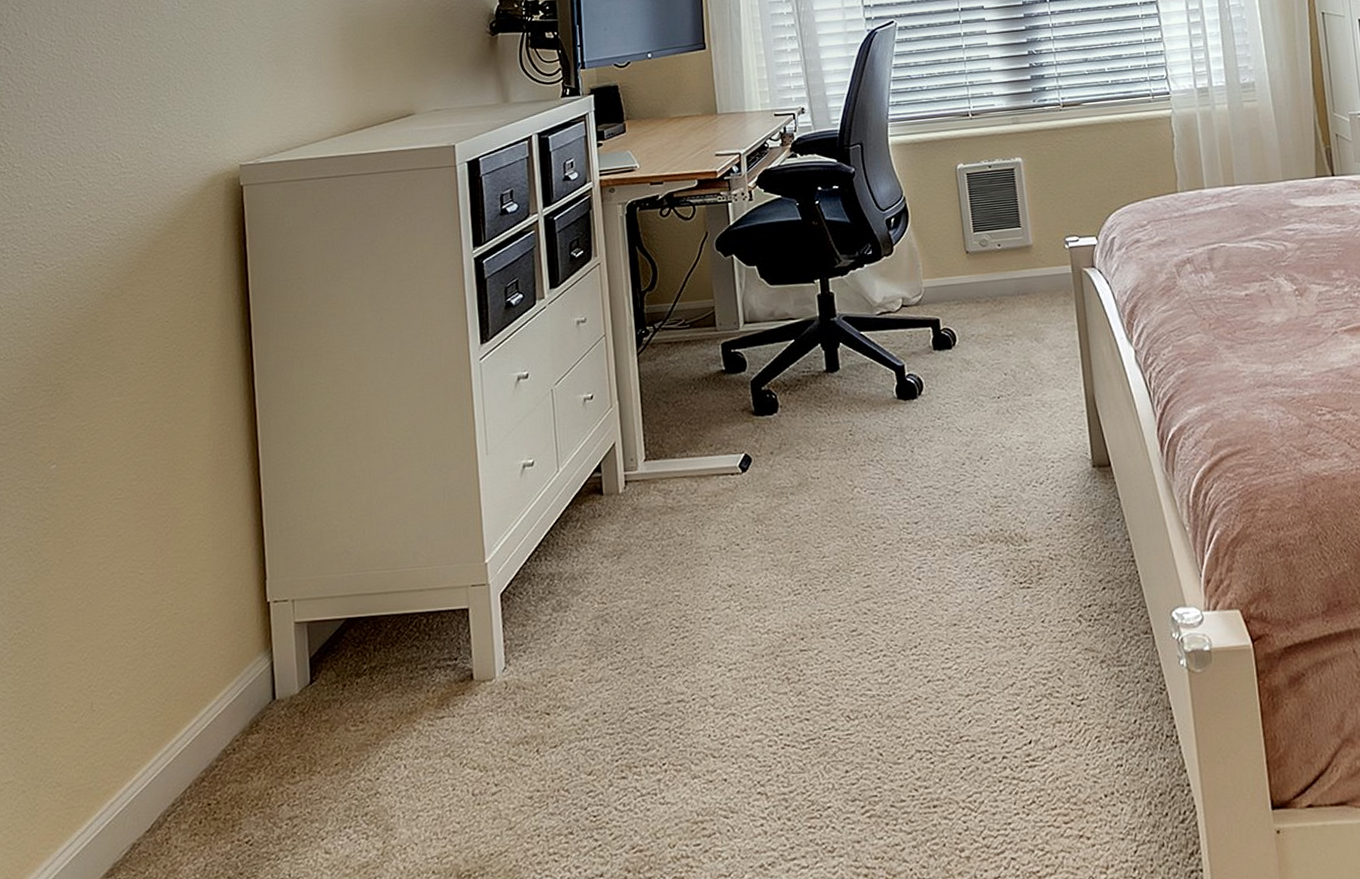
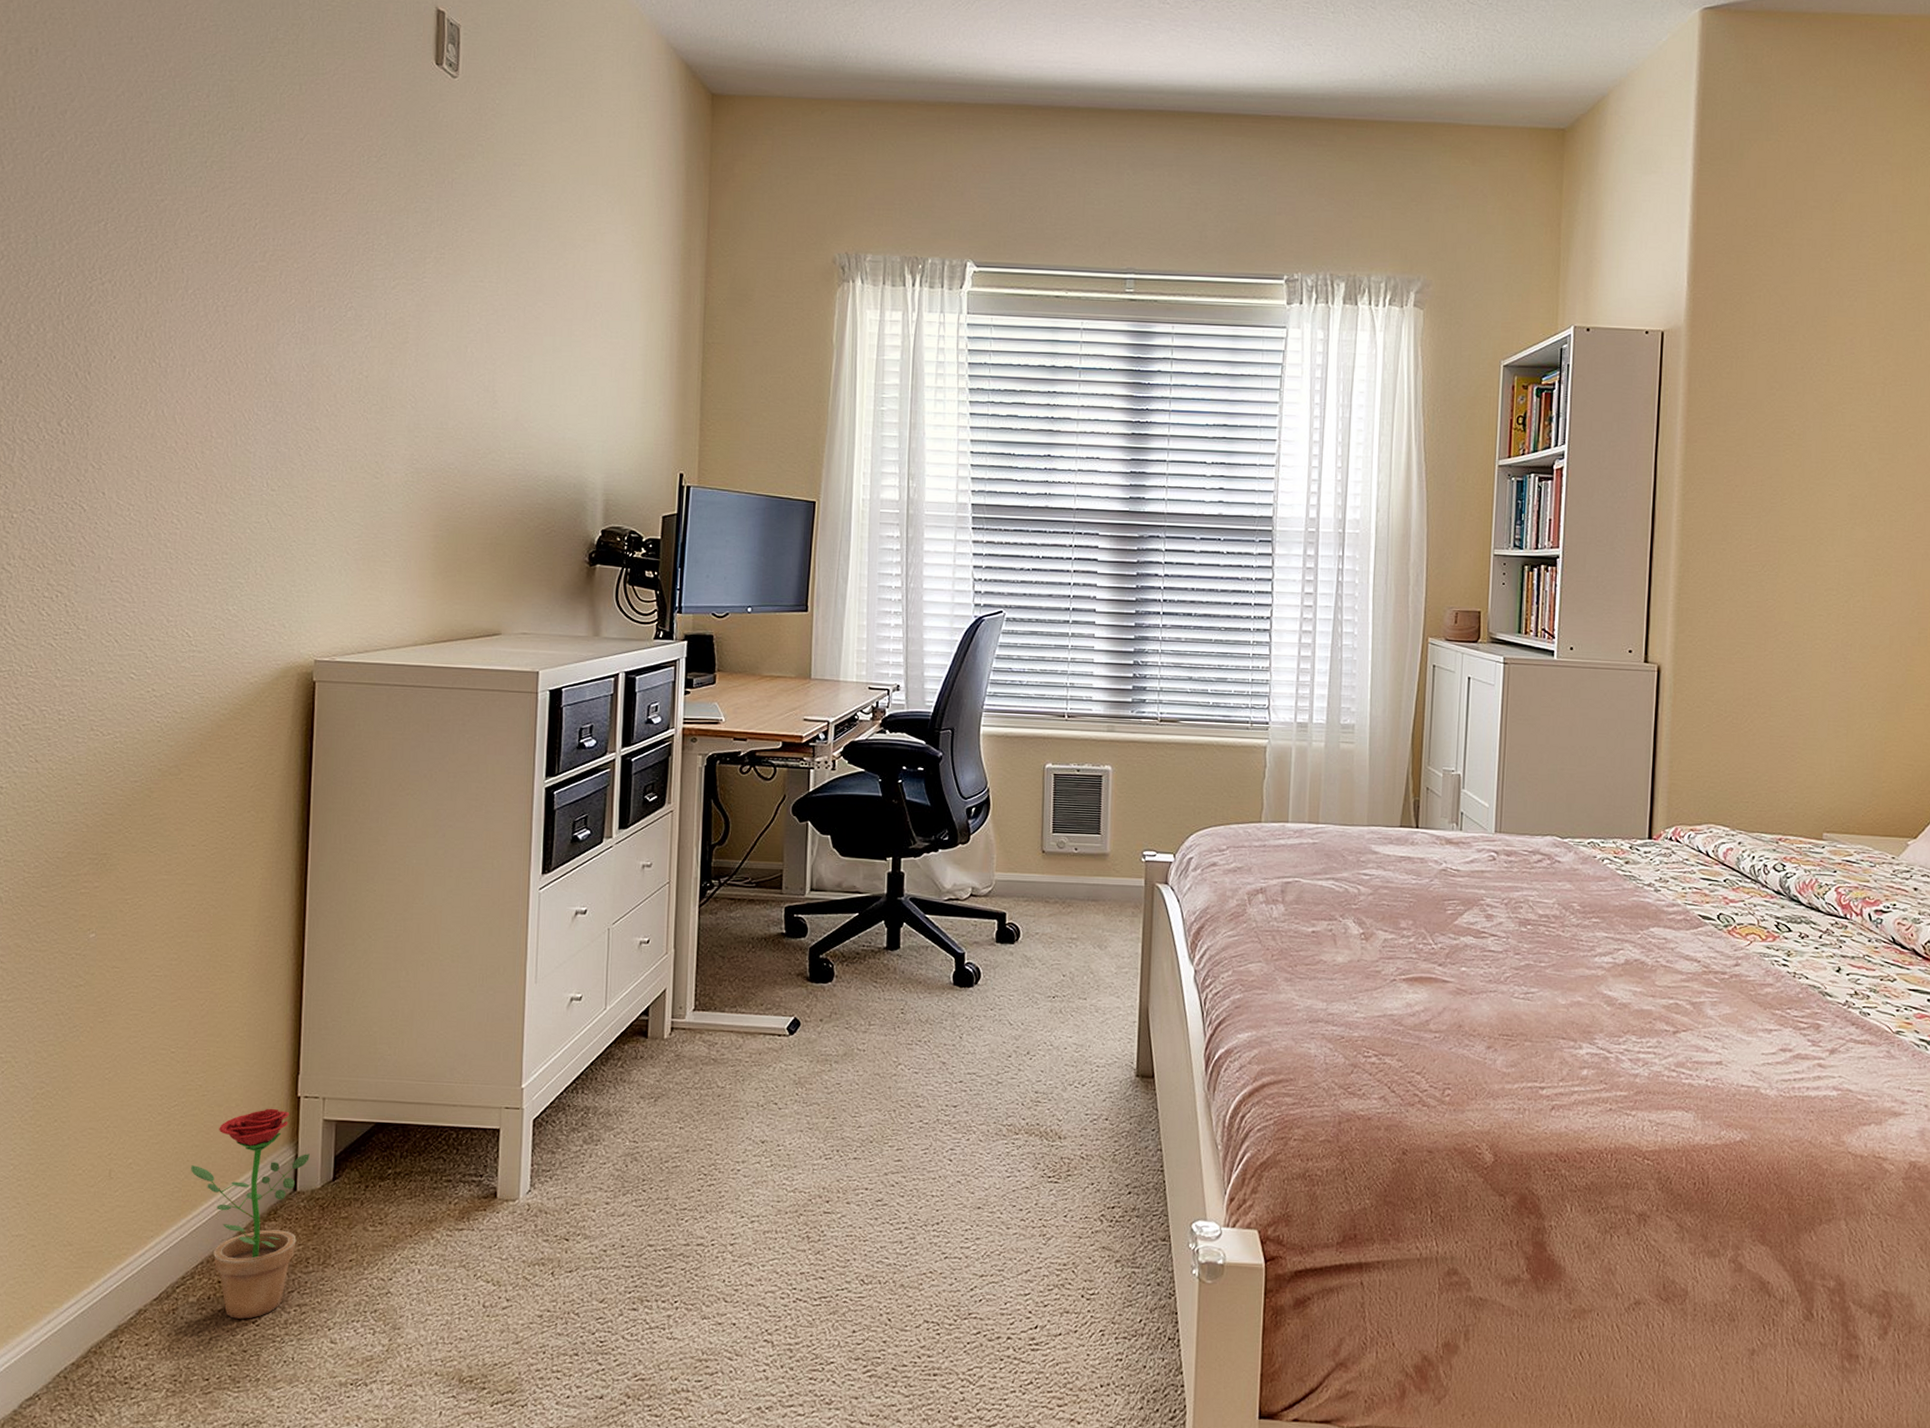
decorative plant: none [170,617,285,841] -> present [191,1108,310,1319]

